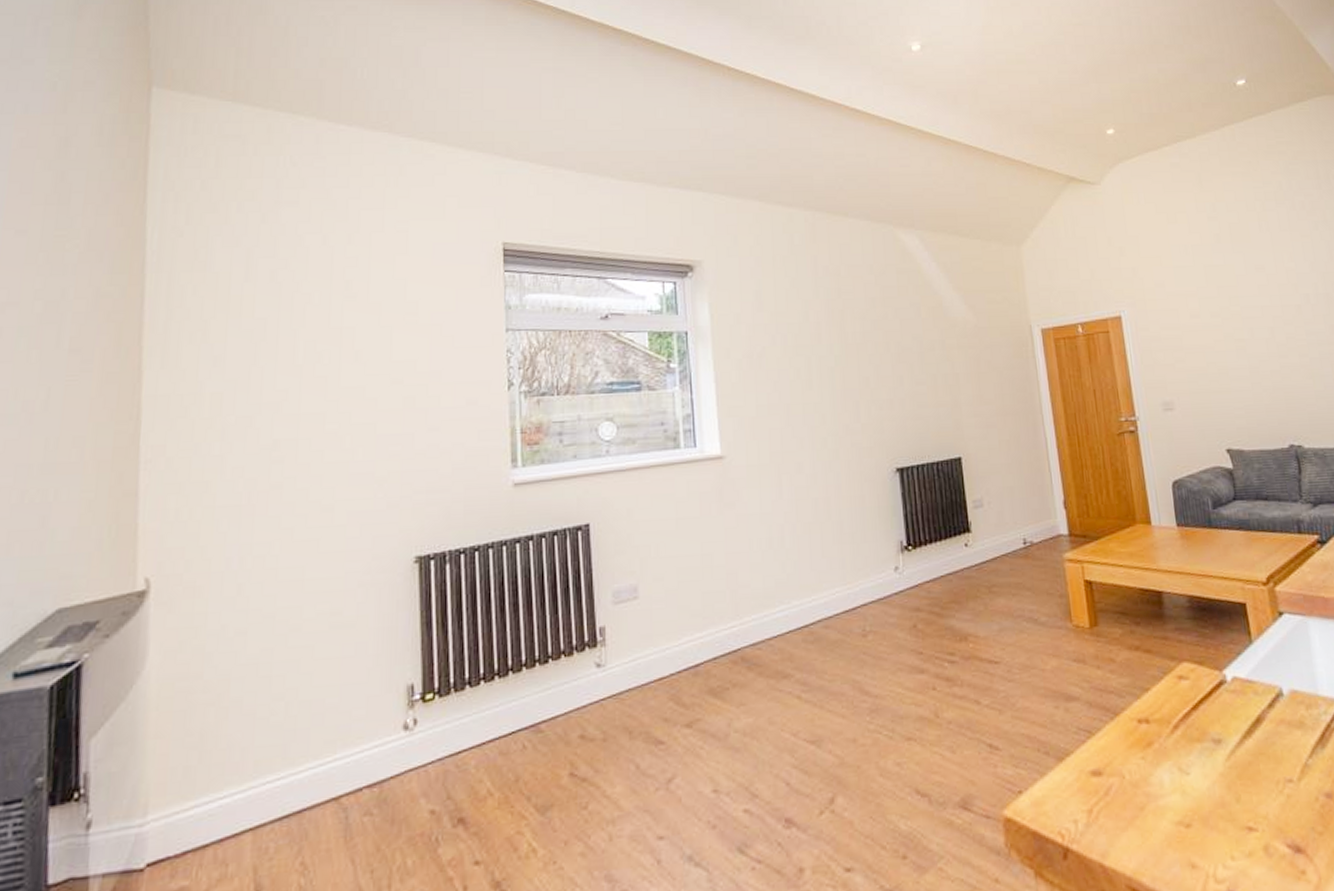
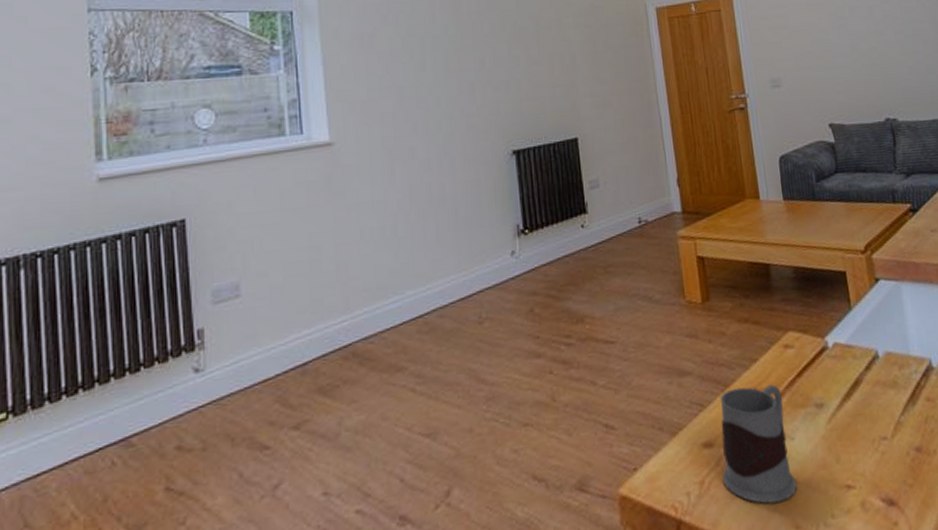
mug: none [1109,716,1193,839] -> present [720,385,797,504]

